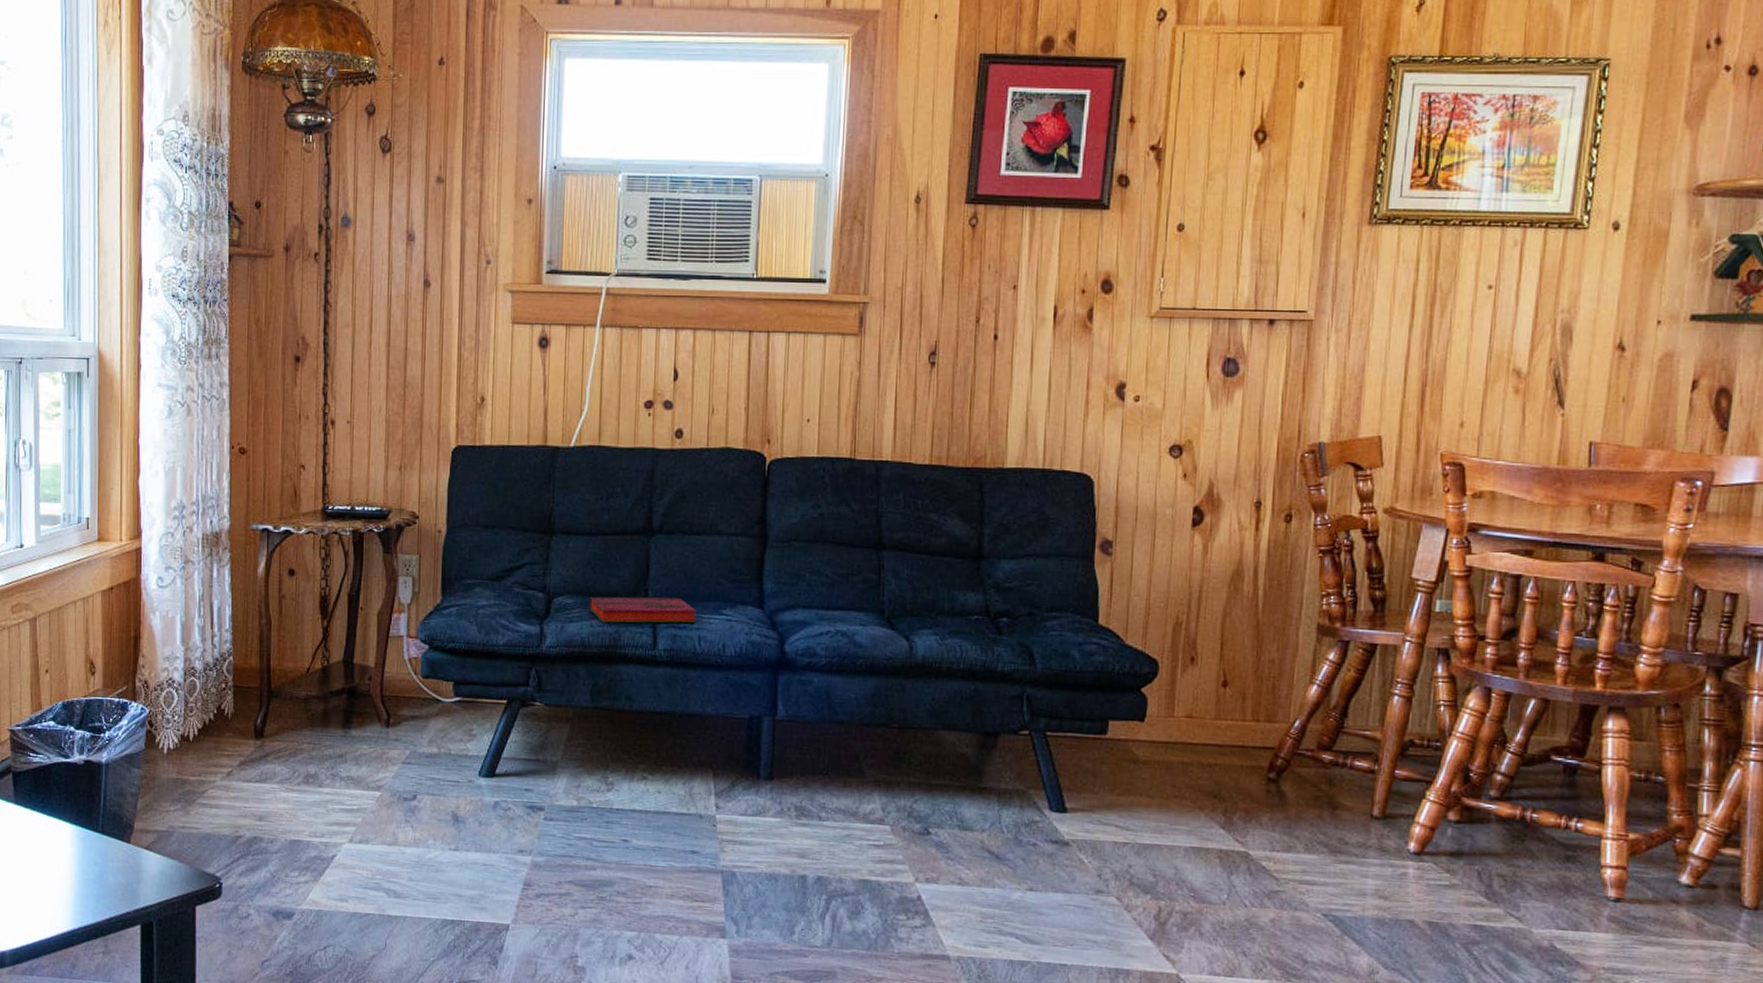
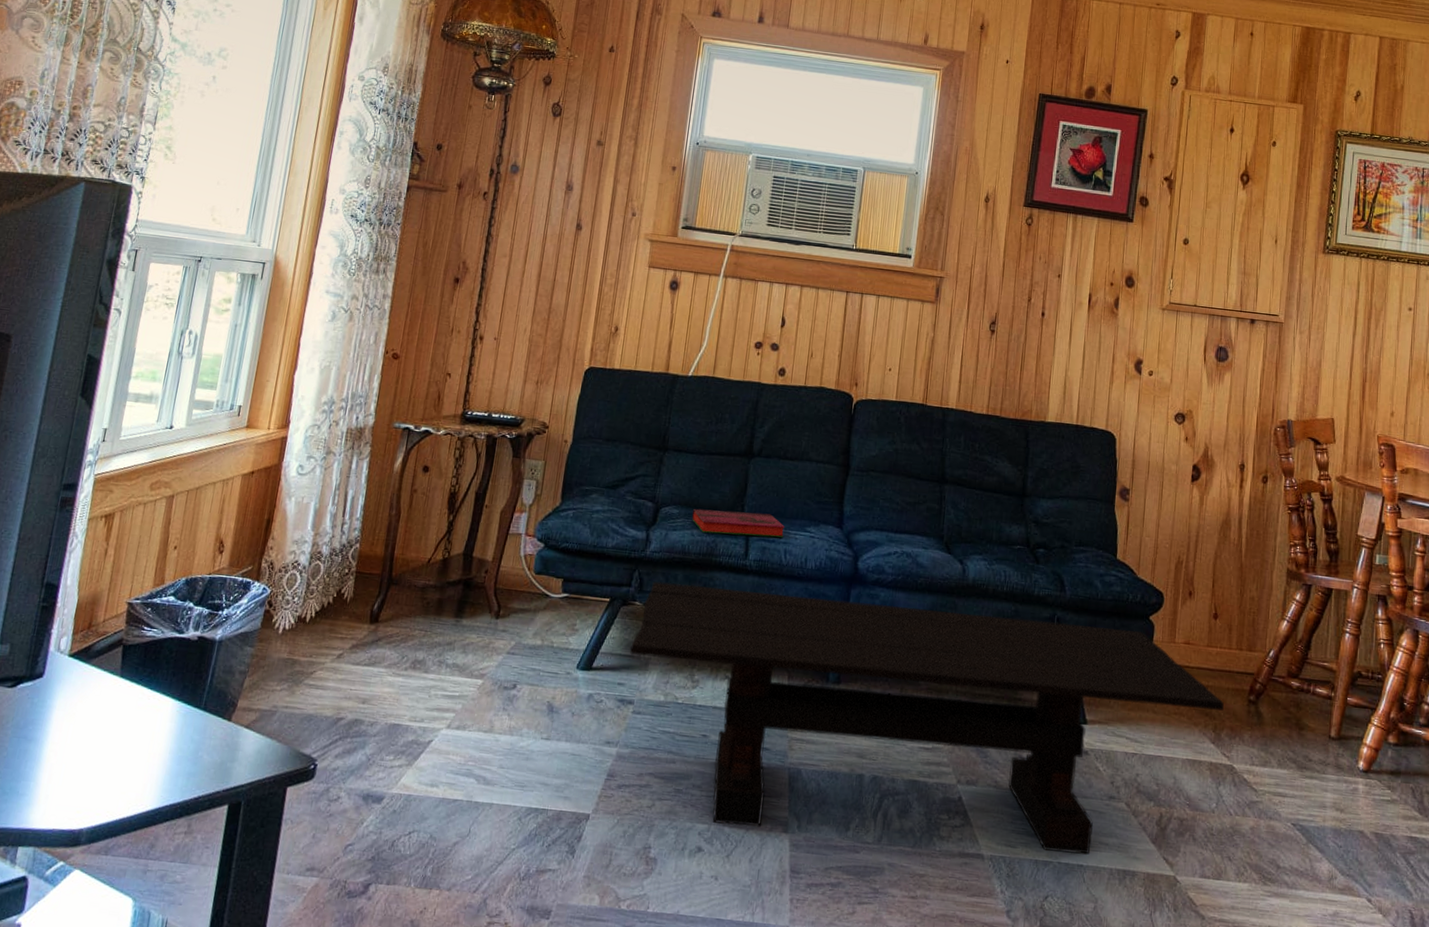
coffee table: none [535,679,1236,953] -> present [630,581,1224,855]

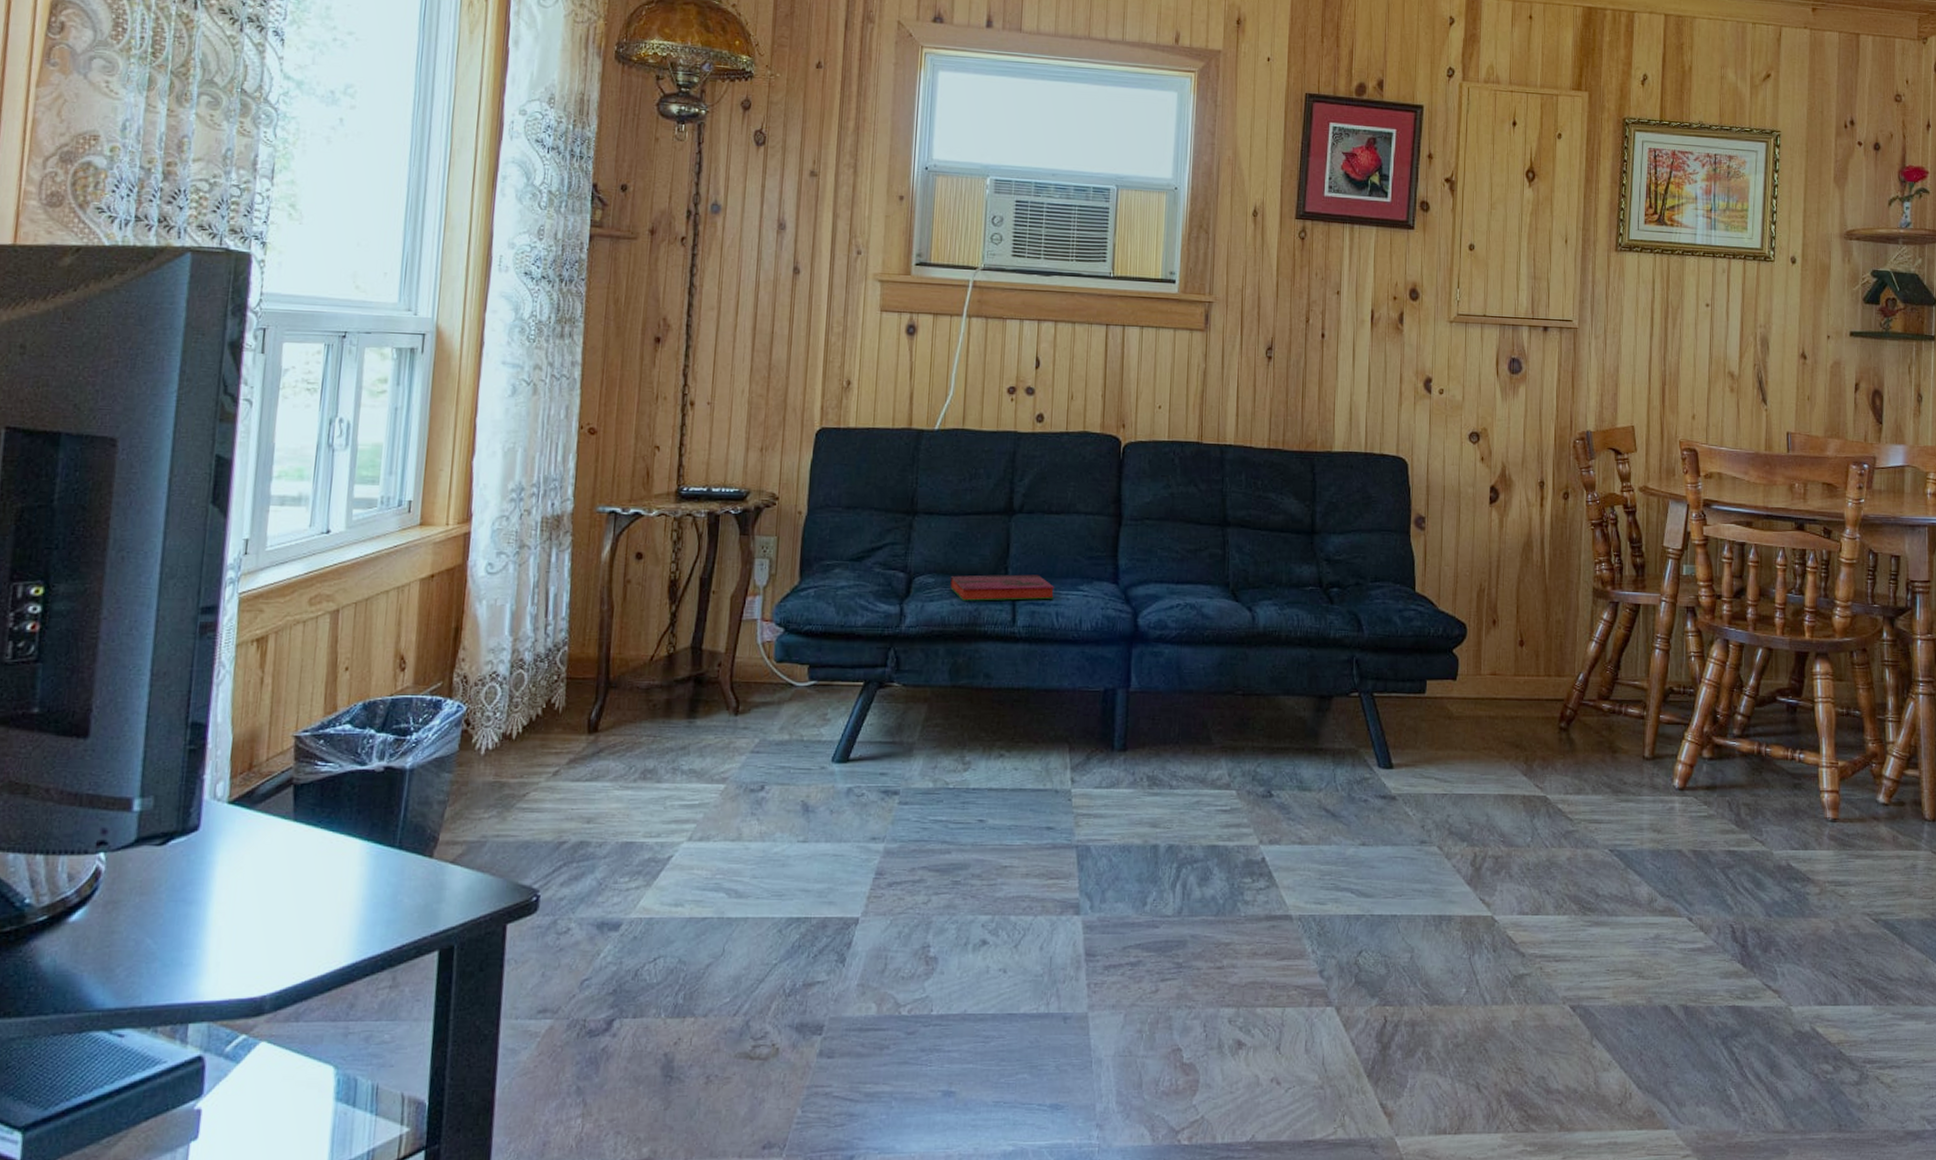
coffee table: present [630,581,1224,855] -> none [891,658,1534,914]

